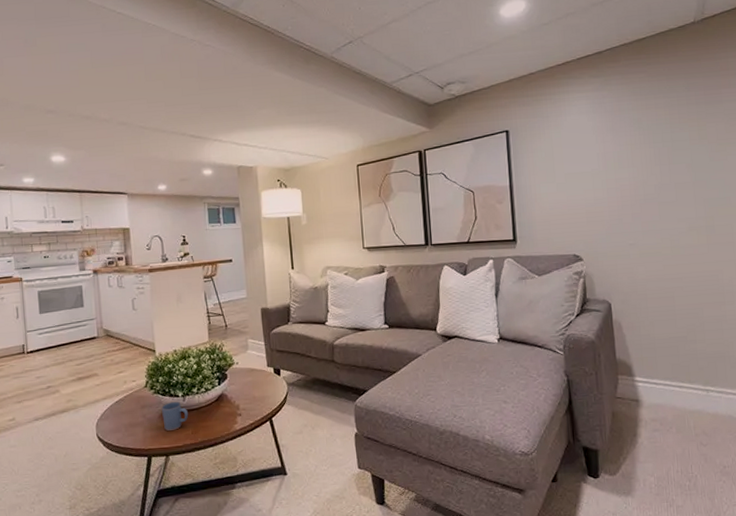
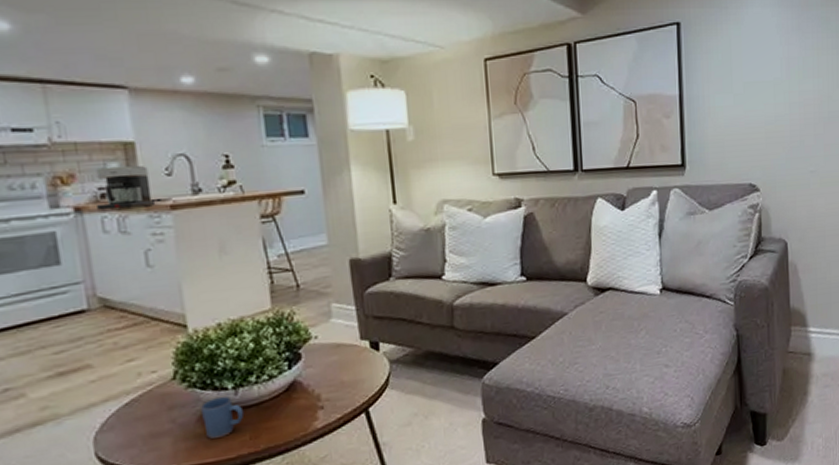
coffee maker: none [105,243,138,272] -> present [95,165,153,211]

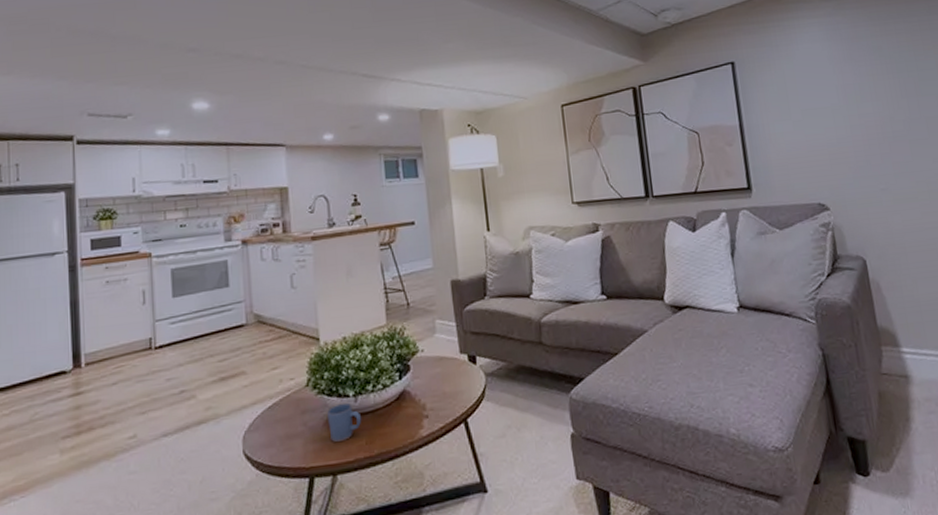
coffee maker: present [95,165,153,211] -> none [257,205,298,243]

